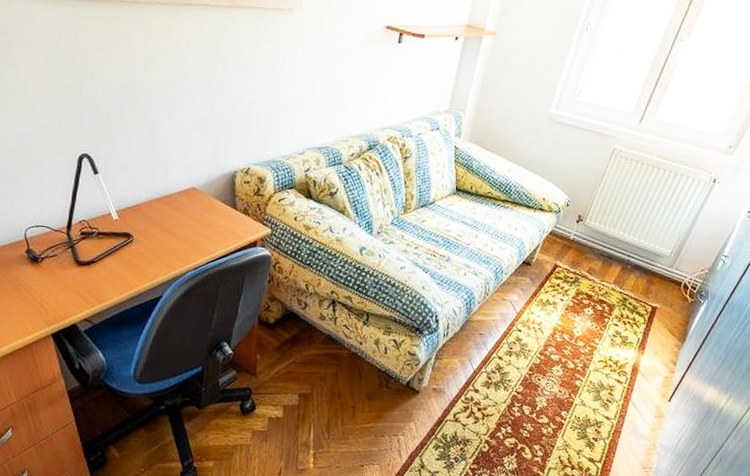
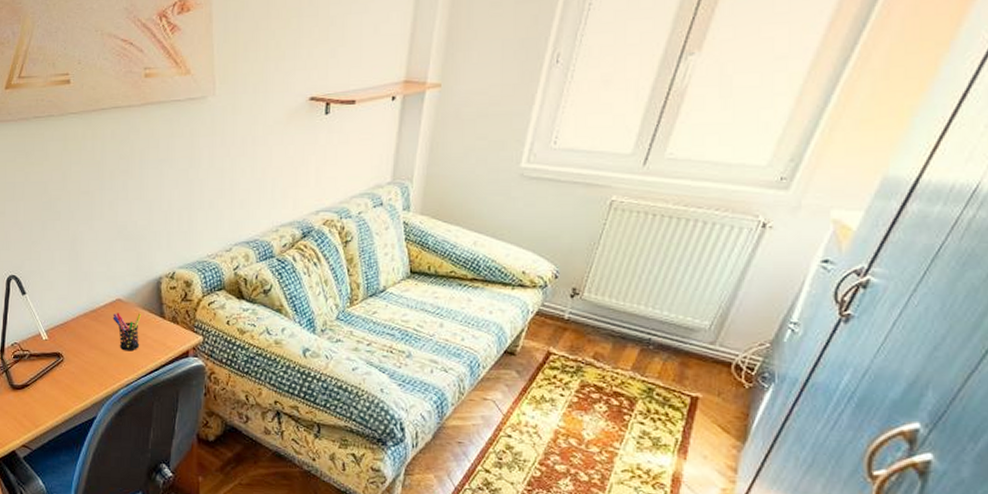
pen holder: none [185,200,215,238] -> present [112,312,142,351]

